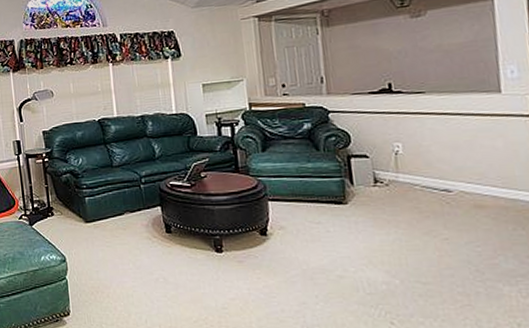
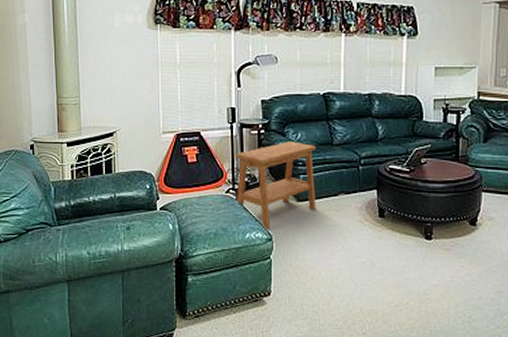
side table: none [24,166,104,252] -> present [236,141,317,230]

